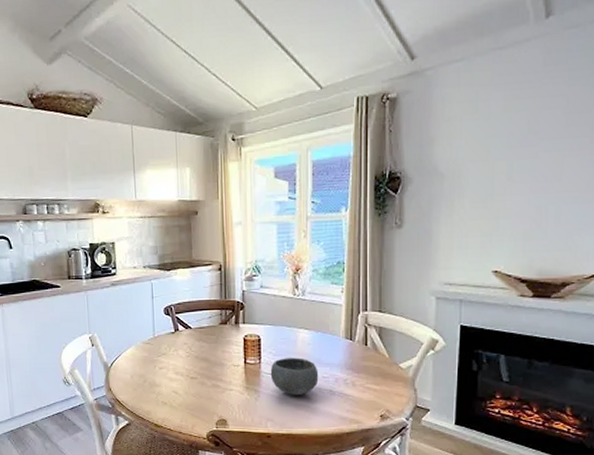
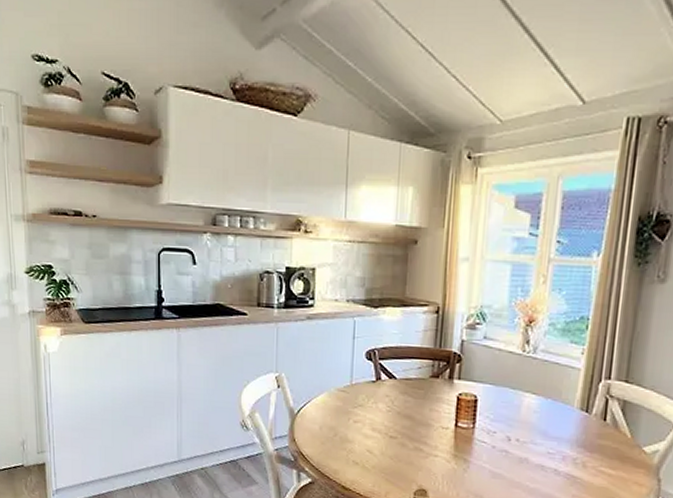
bowl: present [270,357,319,395] -> none [484,425,543,471]

